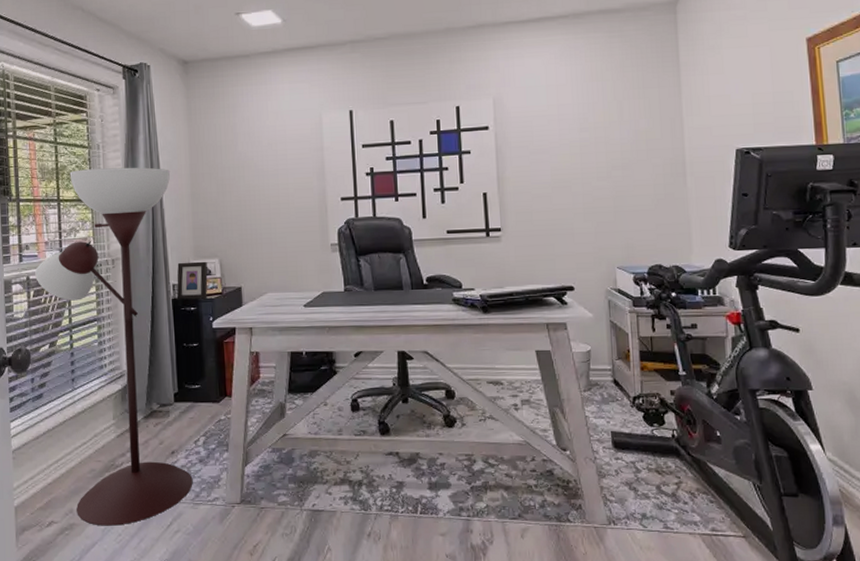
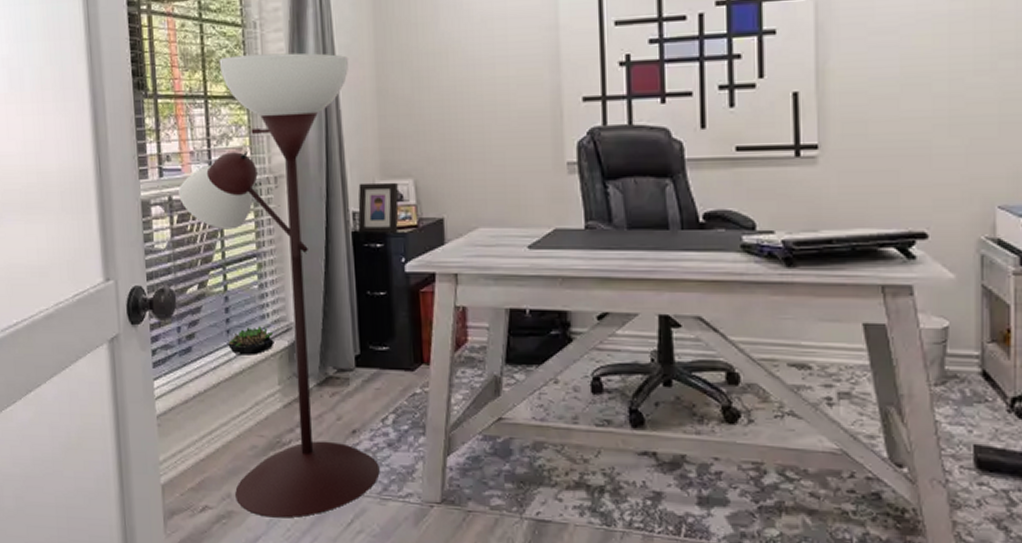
succulent plant: none [73,374,110,398] -> present [228,326,274,355]

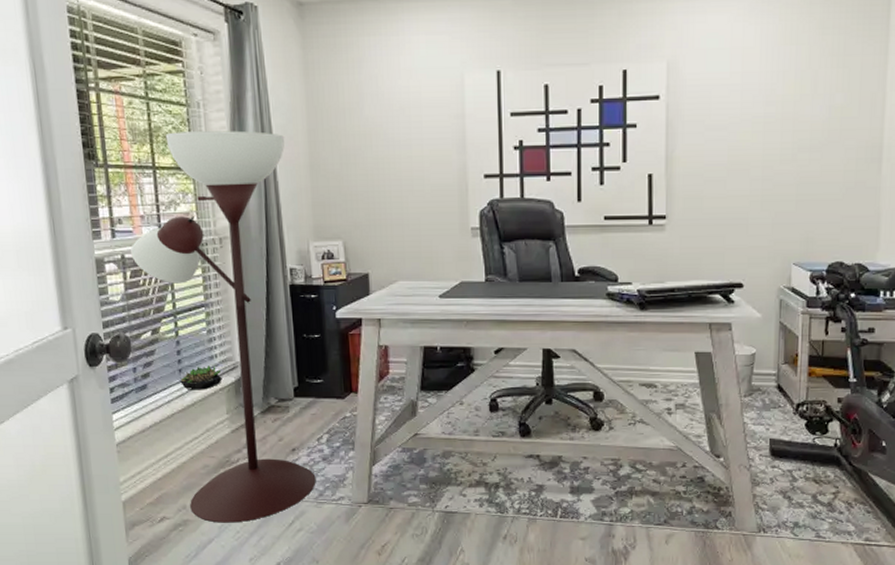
picture frame: present [357,182,399,233] -> none [294,243,330,286]

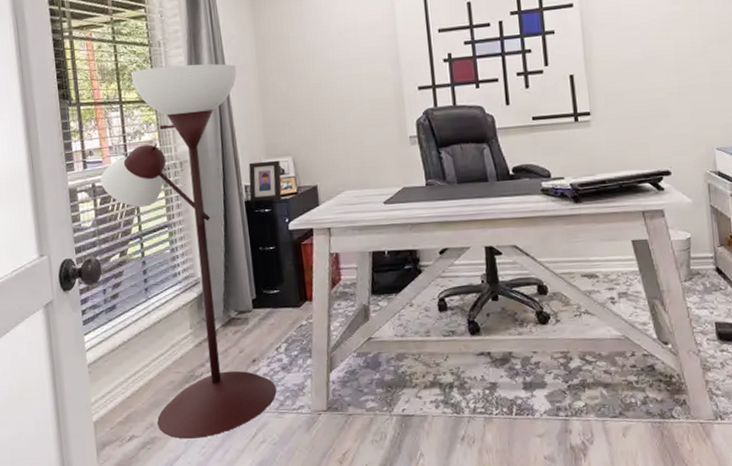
succulent plant: present [180,365,222,390] -> none [147,283,186,308]
picture frame: none [294,243,330,286] -> present [248,160,282,202]

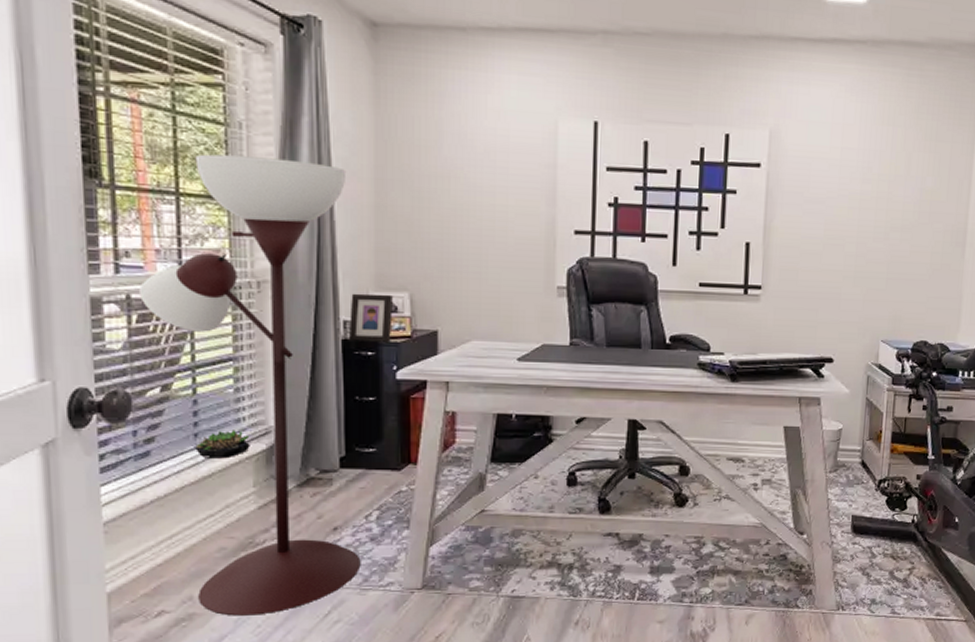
succulent plant: none [147,283,186,308] -> present [195,430,250,459]

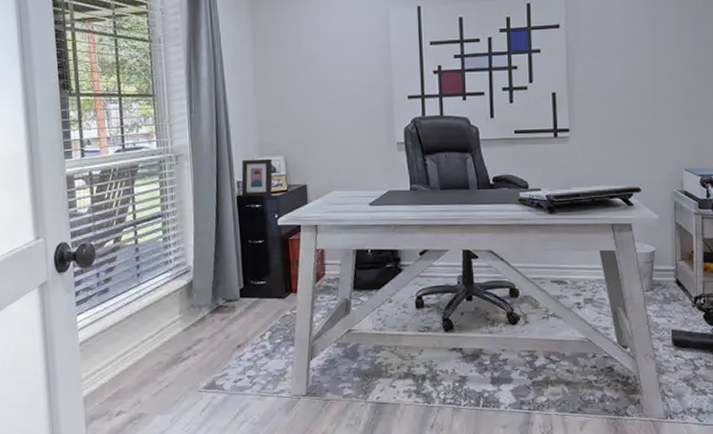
floor lamp: present [139,154,361,616] -> none [97,62,259,416]
succulent plant: present [195,430,250,459] -> none [138,270,176,293]

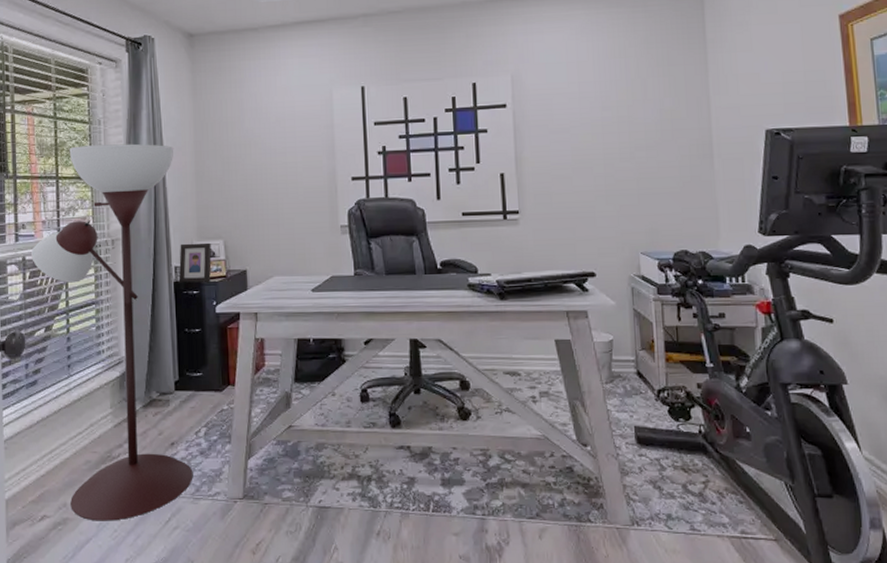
floor lamp: none [97,62,259,416] -> present [31,143,193,521]

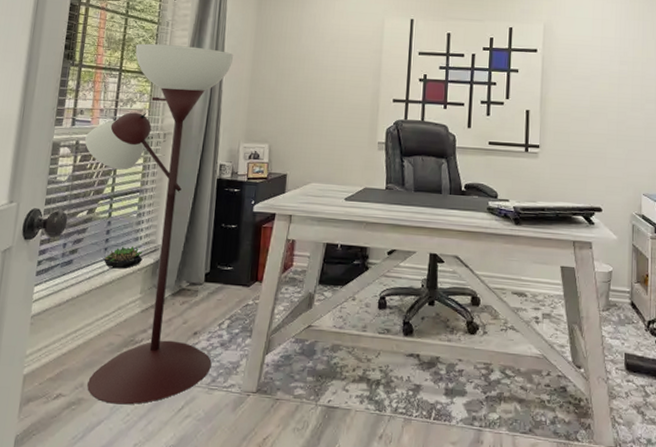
succulent plant: none [69,361,108,385] -> present [104,246,143,269]
picture frame: present [178,242,212,283] -> none [222,143,257,182]

